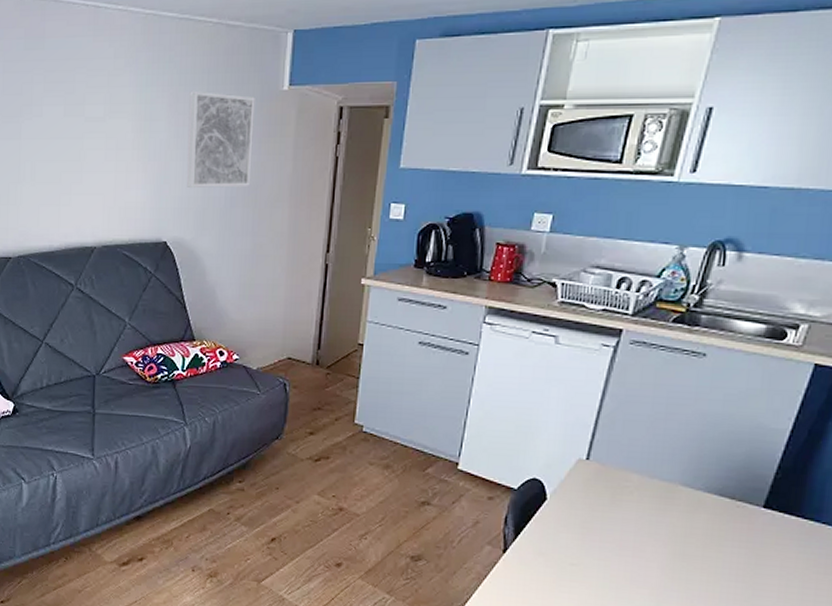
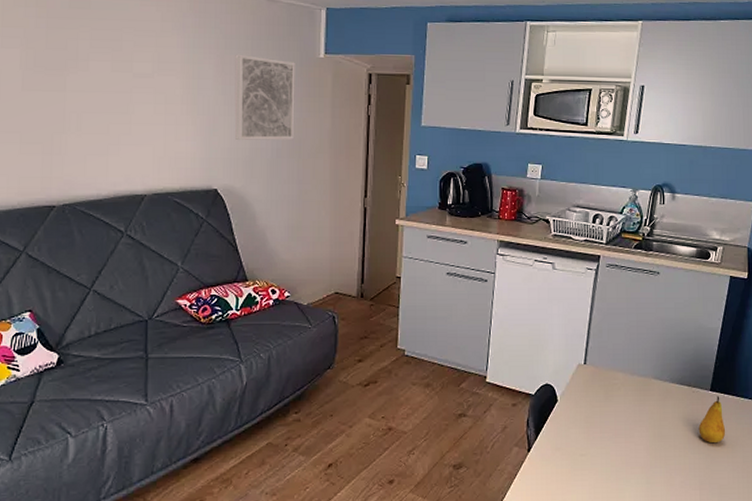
fruit: none [739,515,781,573] -> present [698,396,726,444]

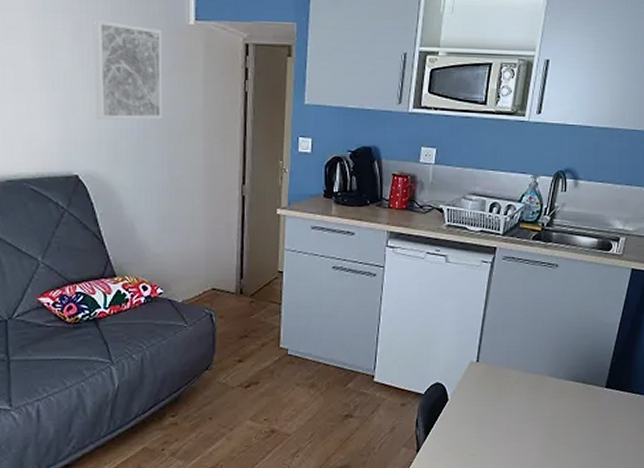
fruit: present [698,396,726,444] -> none [592,393,620,441]

